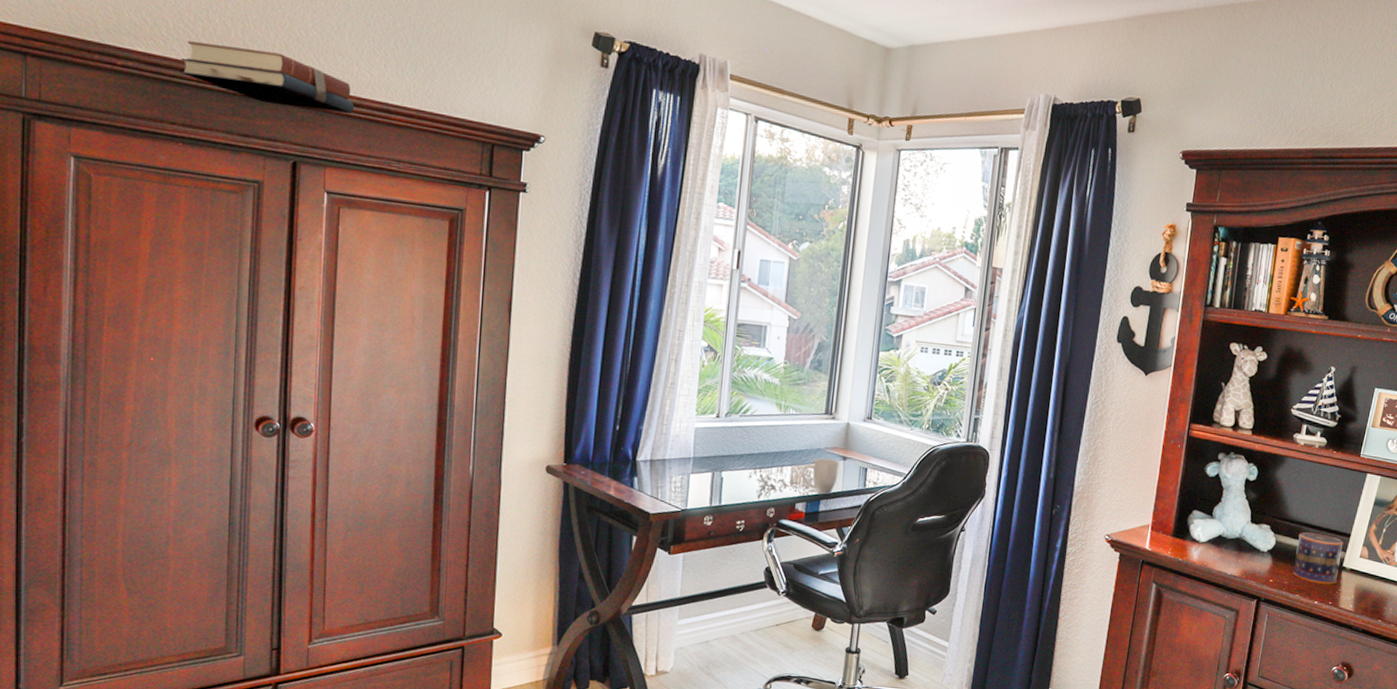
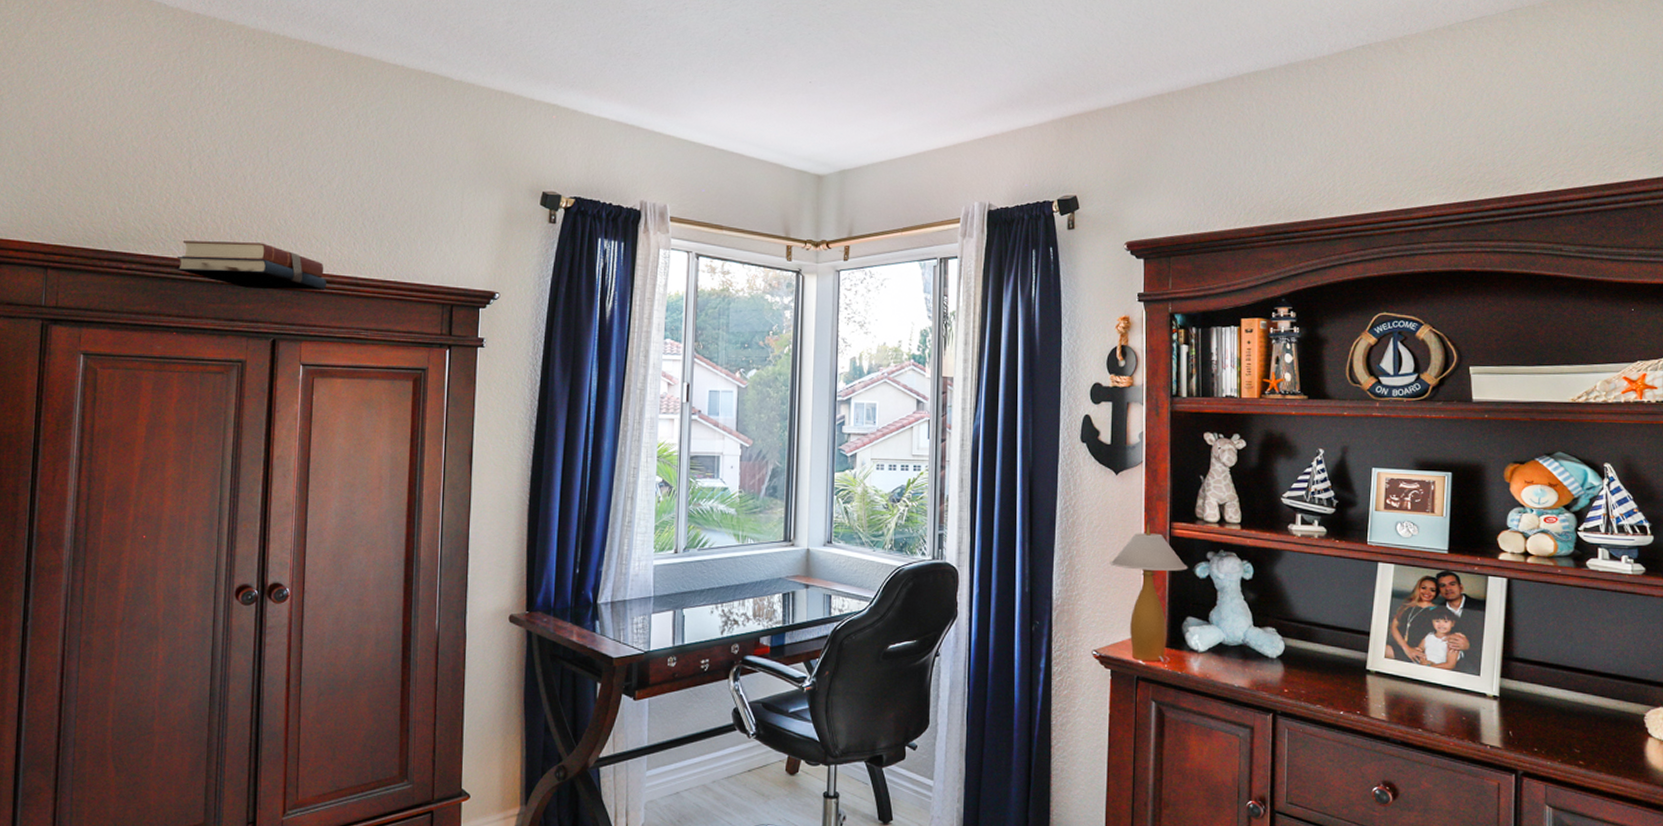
mug: present [801,458,840,495] -> none [763,588,802,626]
table lamp: none [1130,423,1200,551] -> present [1110,523,1188,664]
music box: present [1293,532,1344,585] -> none [1310,633,1363,691]

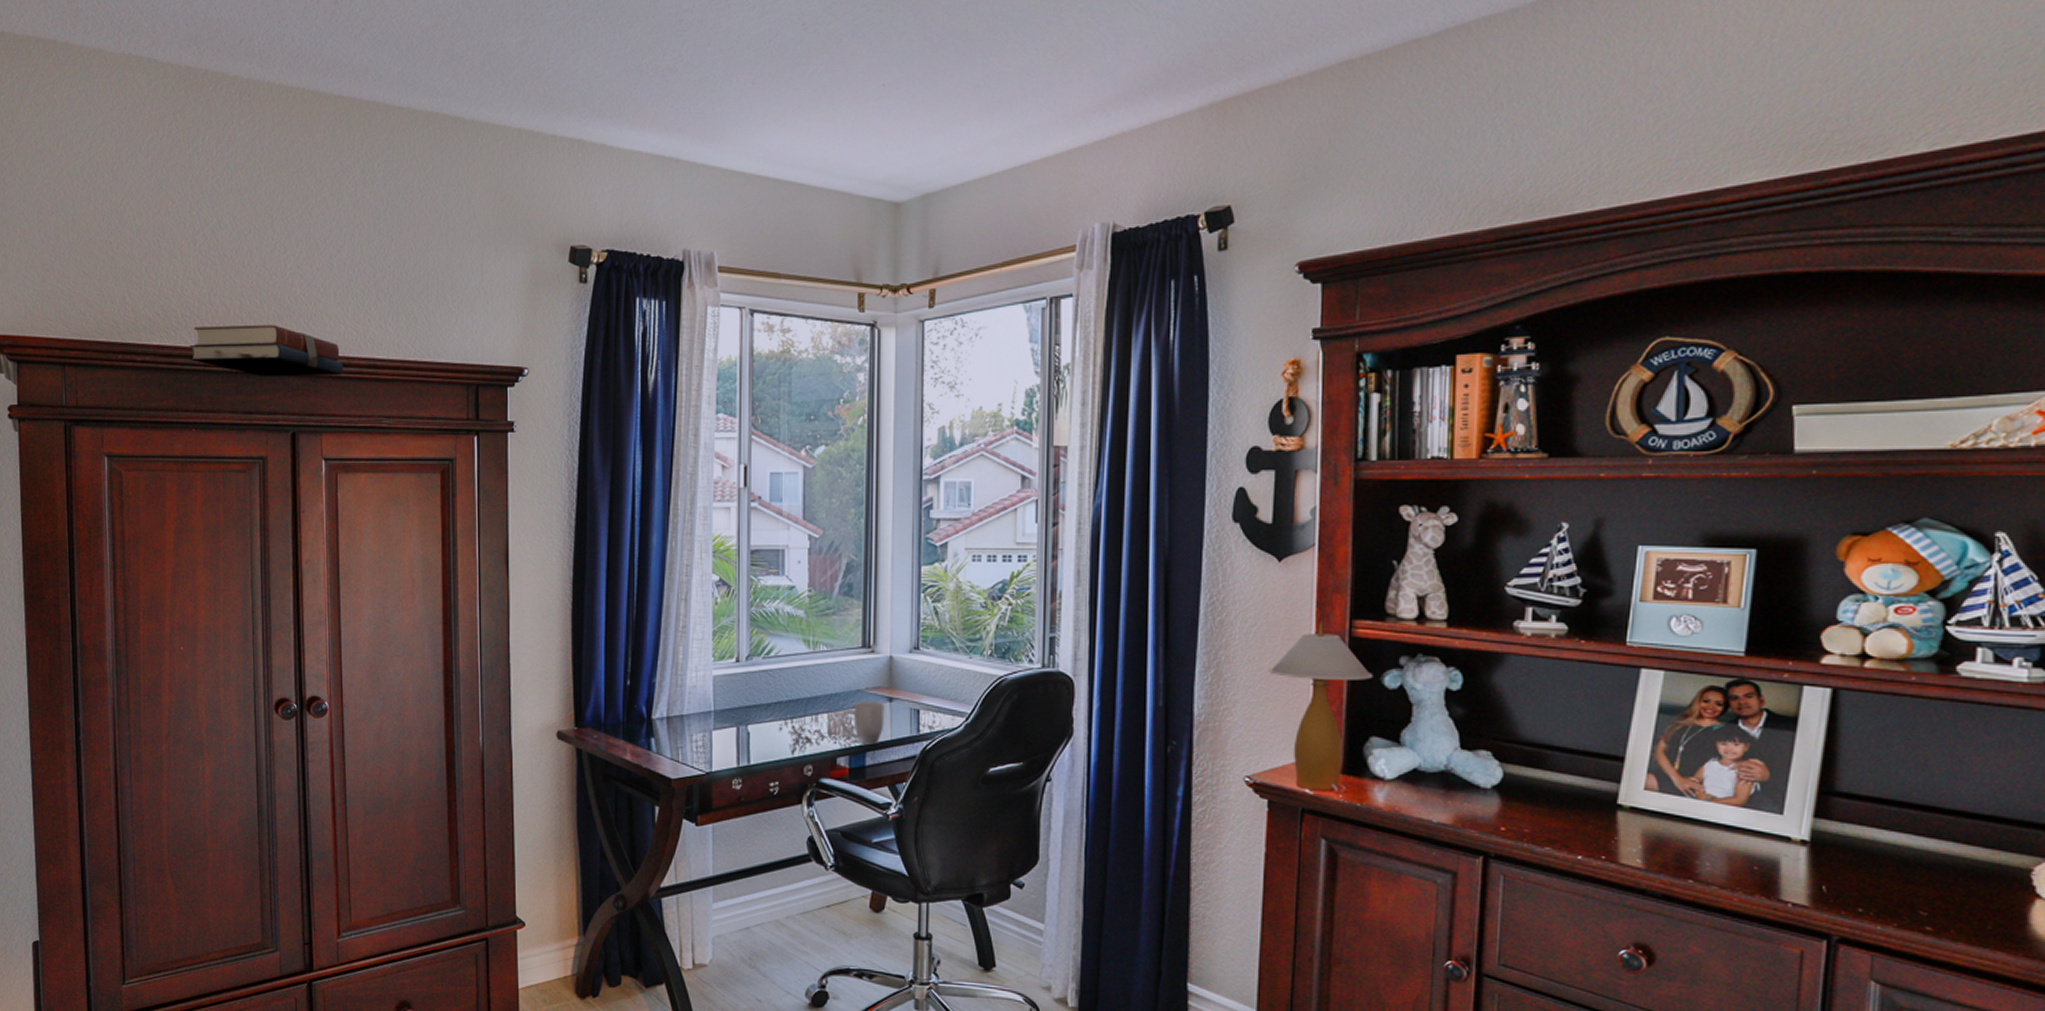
mug: none [763,588,802,626] -> present [840,701,885,745]

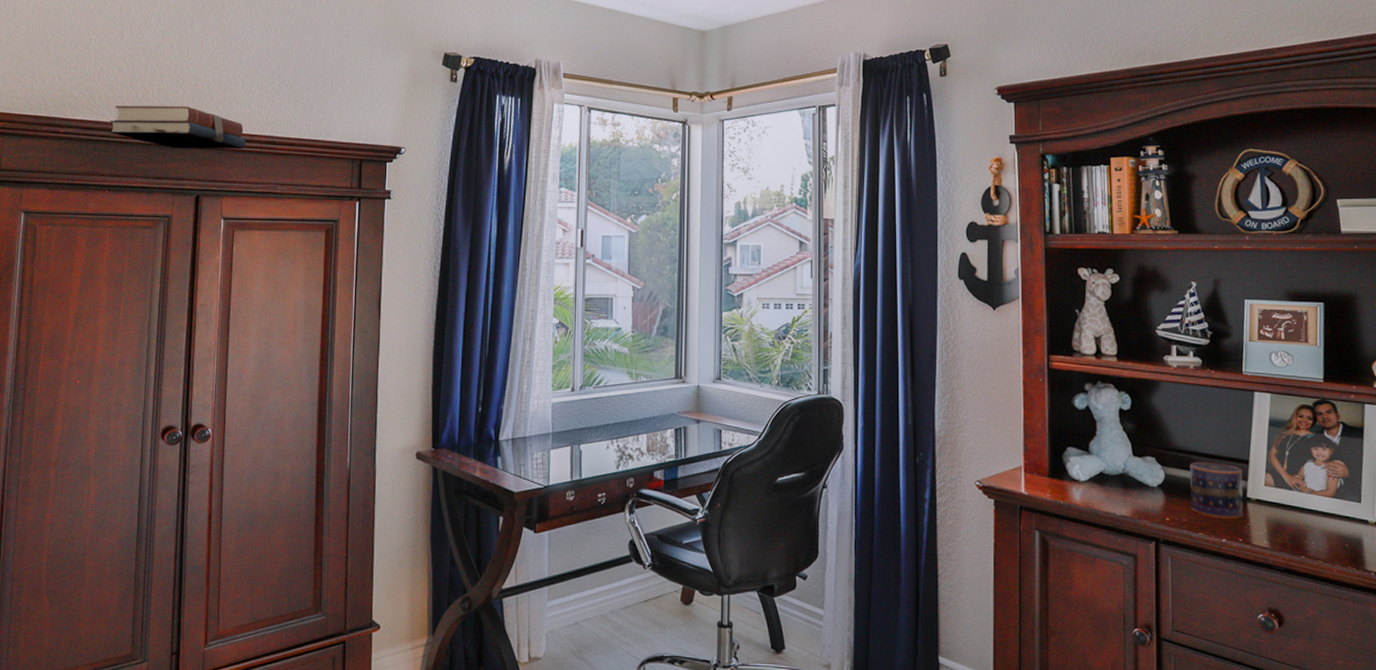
mug: present [840,701,885,745] -> none [656,423,693,460]
table lamp: present [1268,621,1373,794] -> none [990,356,1067,494]
music box: none [1536,758,1614,831] -> present [1190,462,1244,519]

